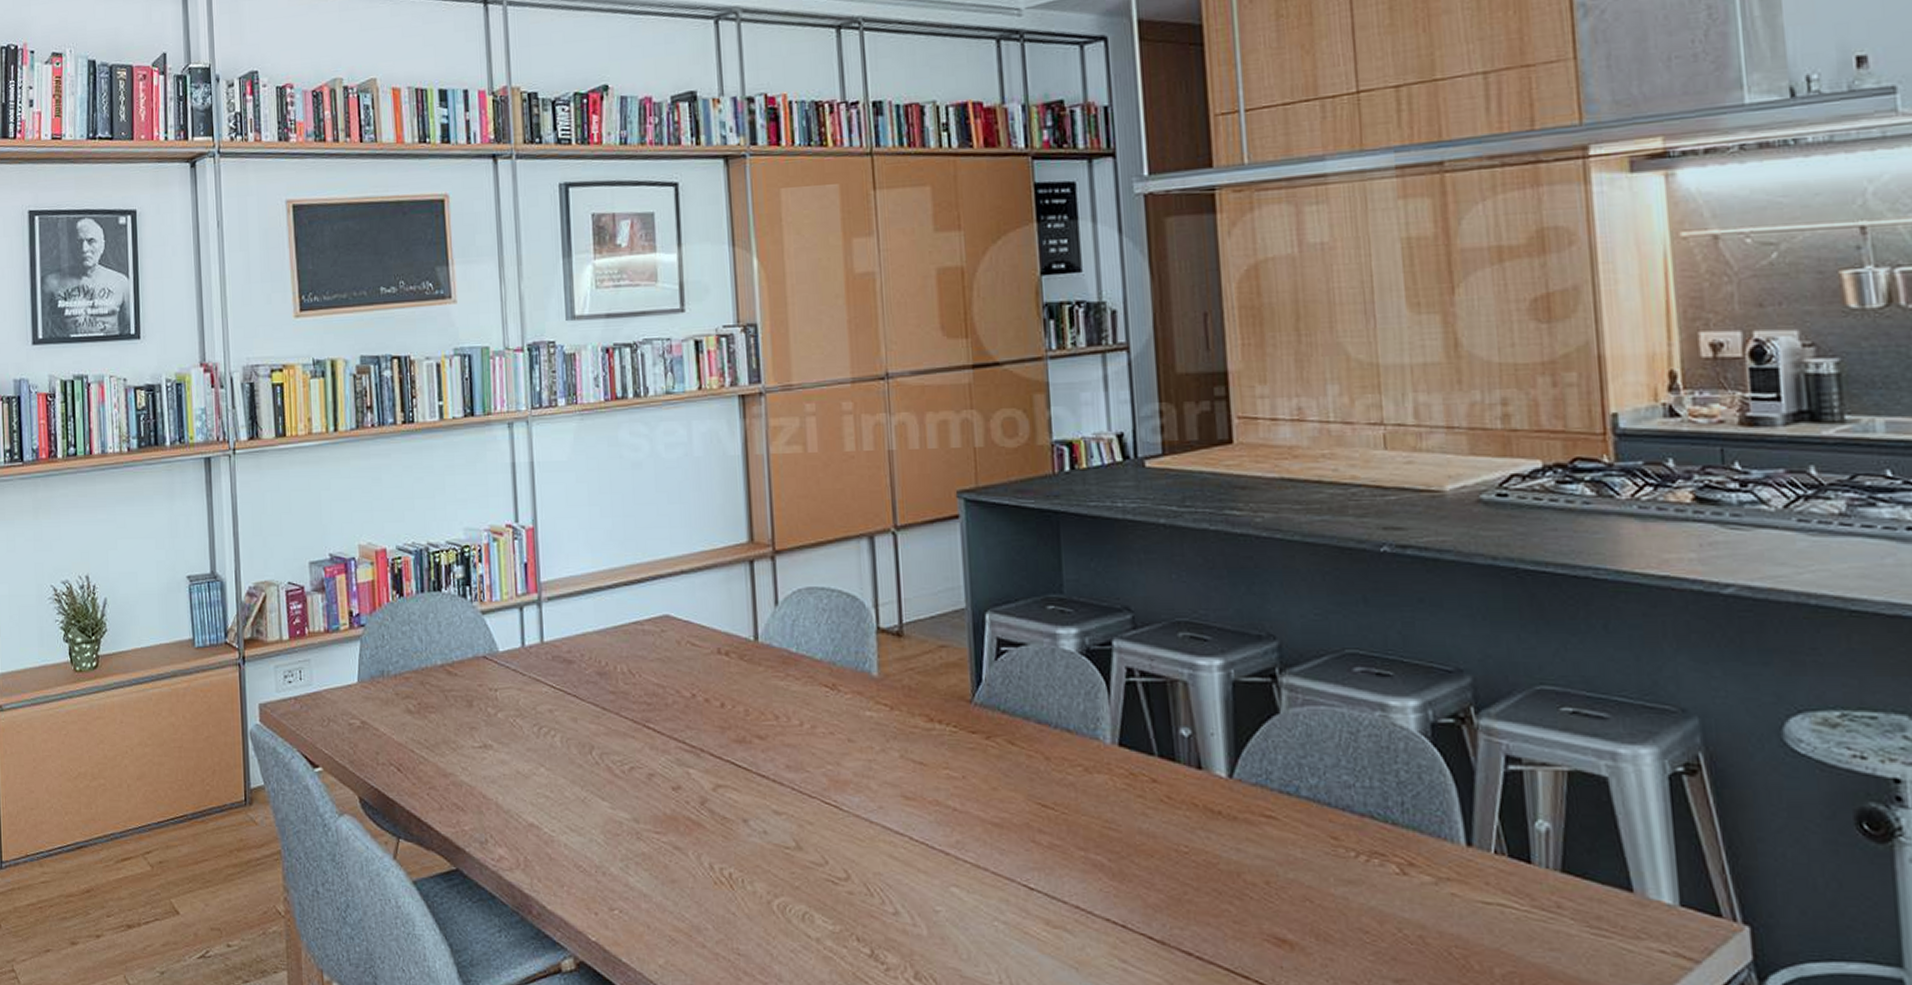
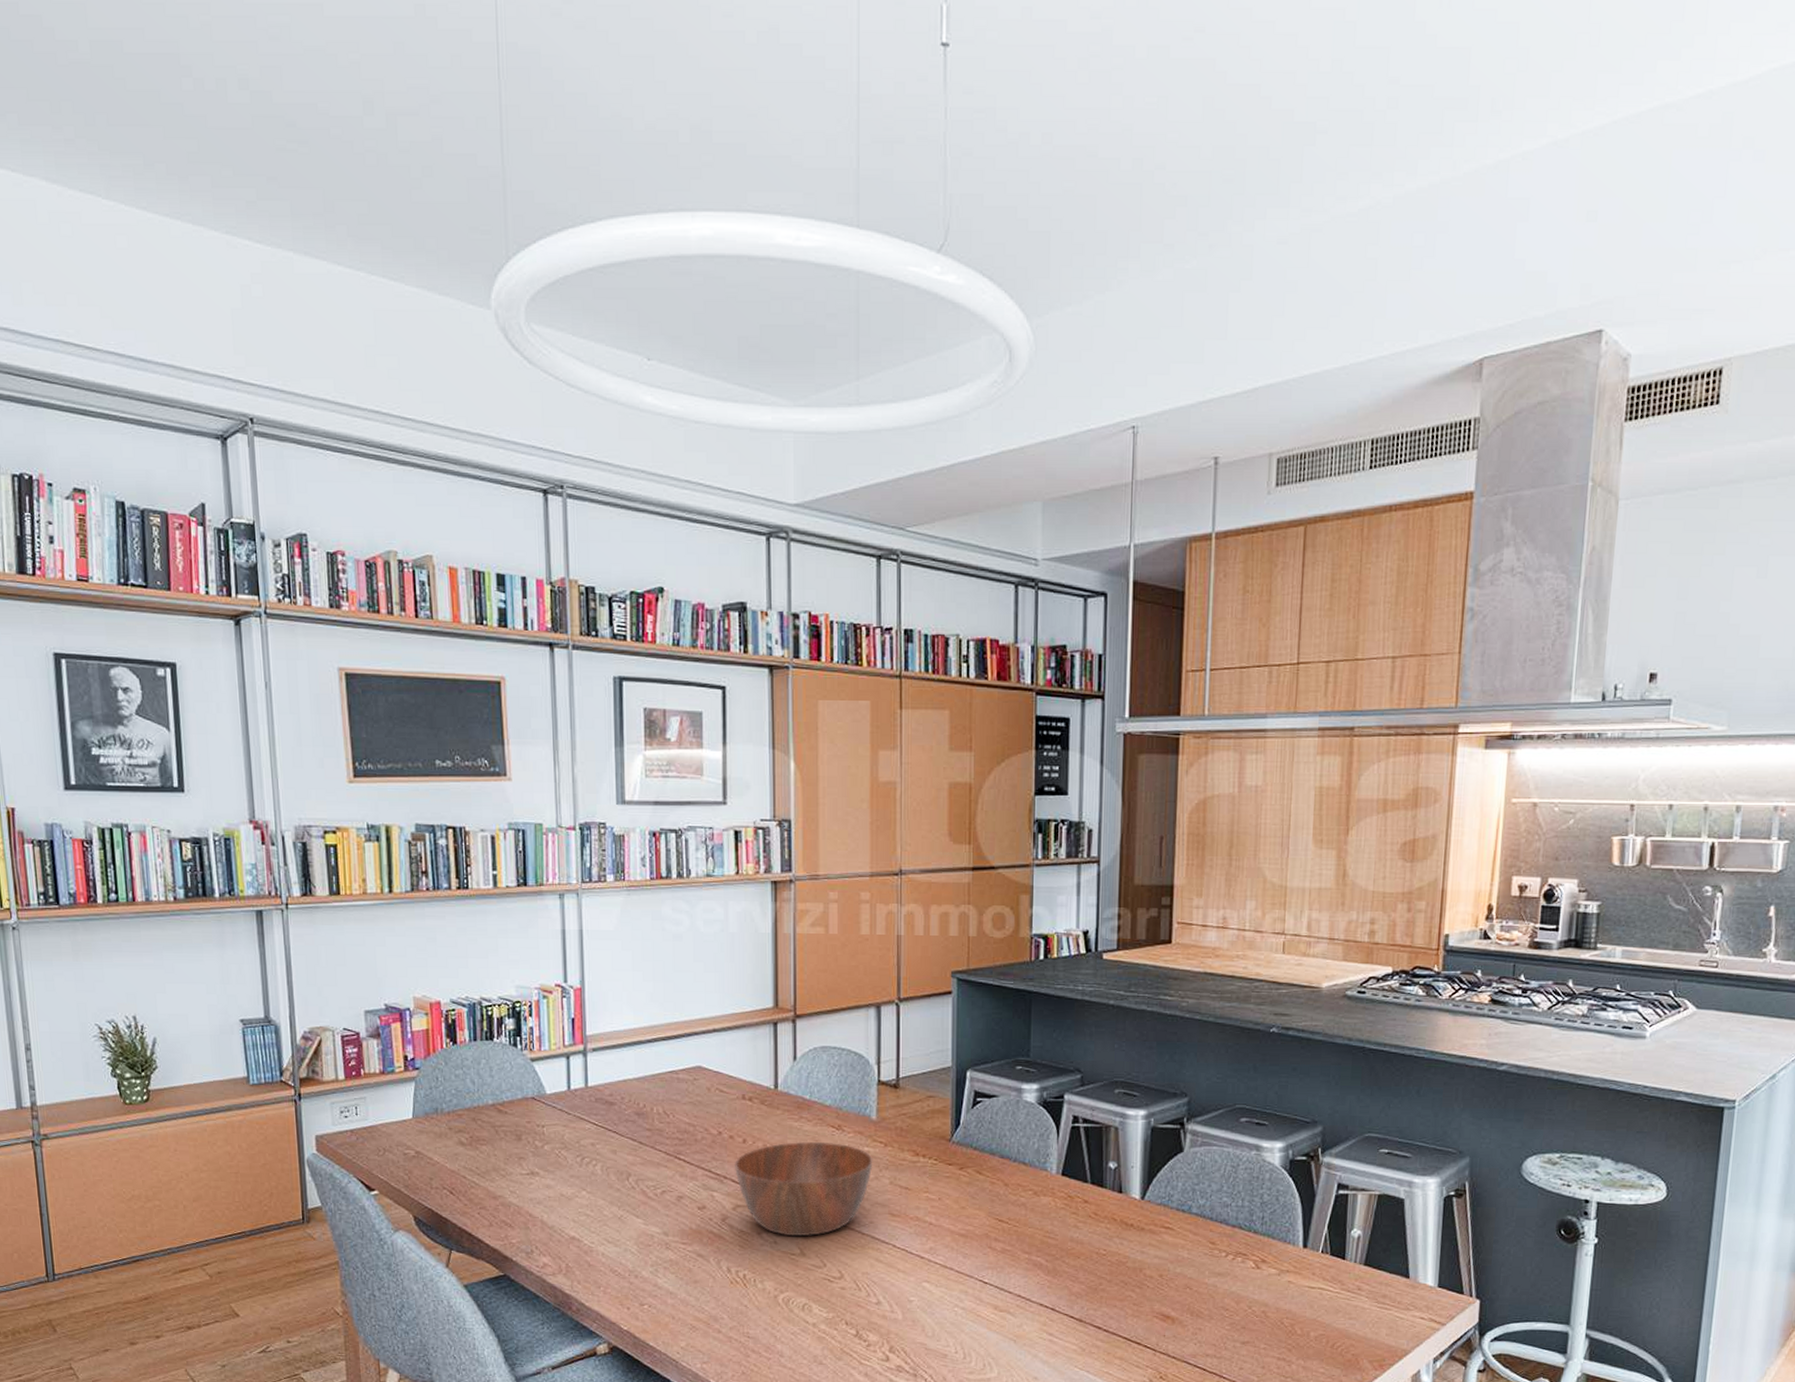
bowl: none [712,704,878,826] -> present [735,1141,873,1237]

